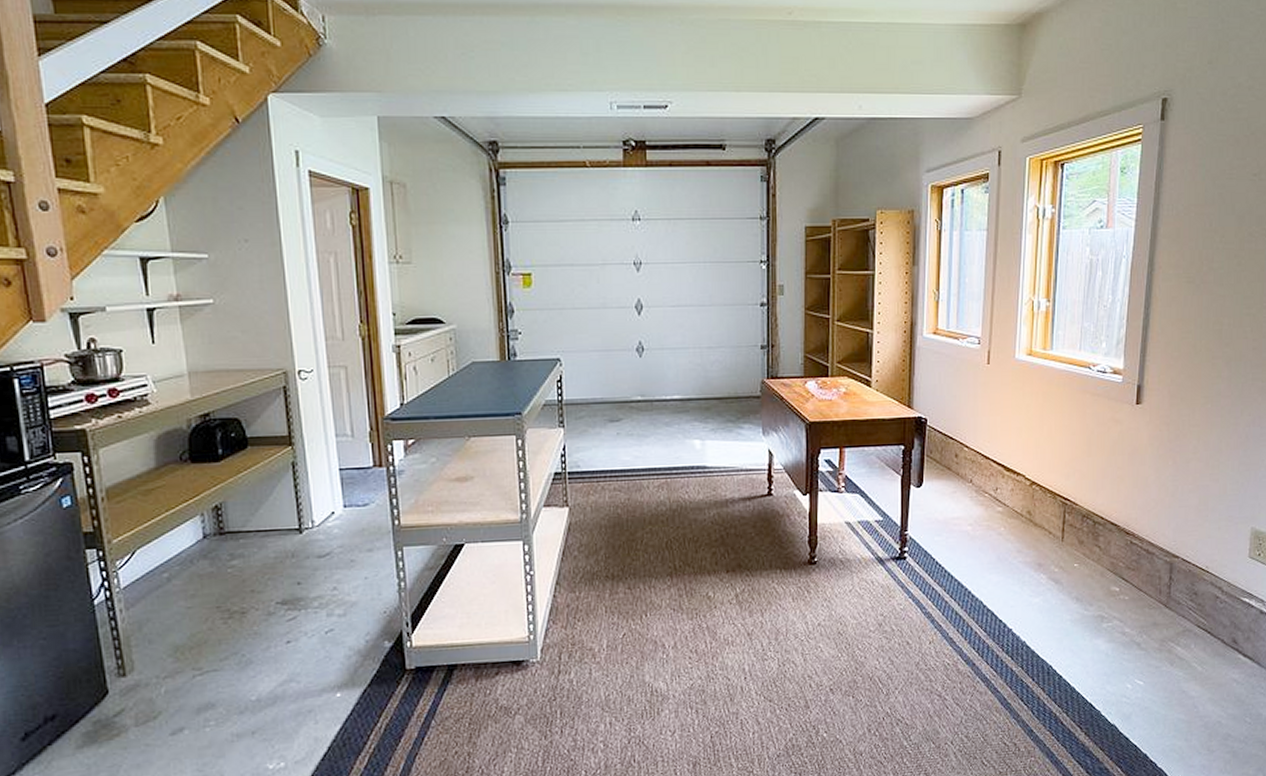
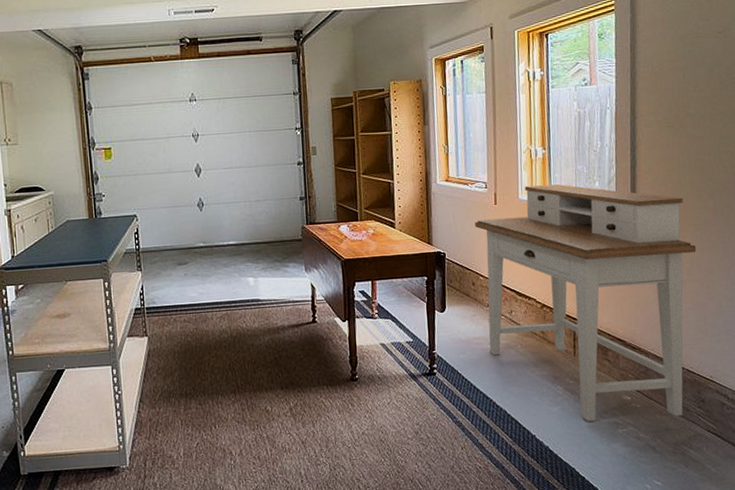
desk: none [963,343,1205,614] -> present [475,184,697,421]

